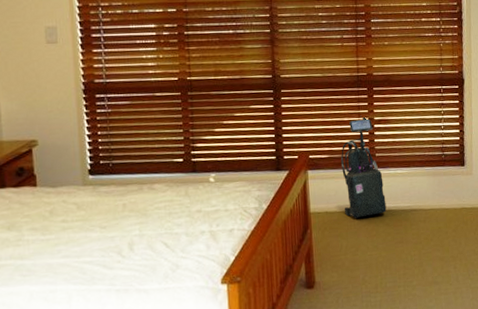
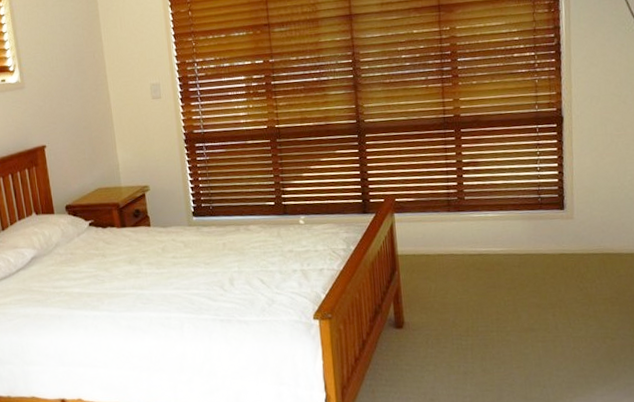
vacuum cleaner: present [340,115,387,218] -> none [427,158,477,261]

